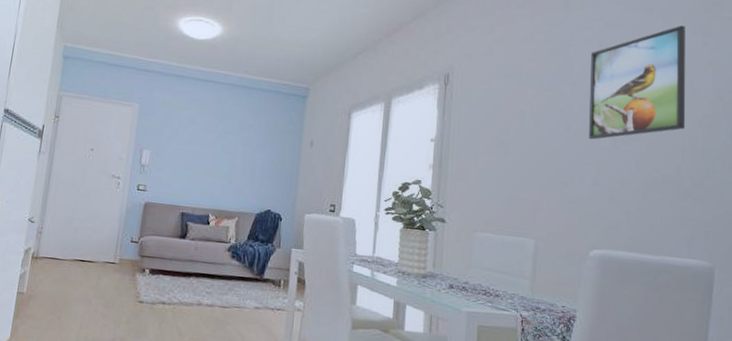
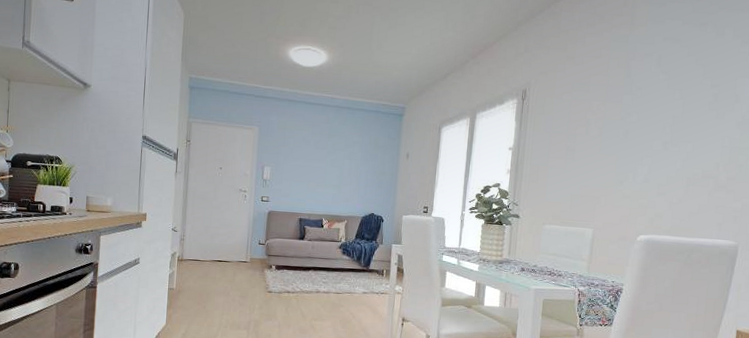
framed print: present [588,25,686,140] -> none [643,38,735,143]

